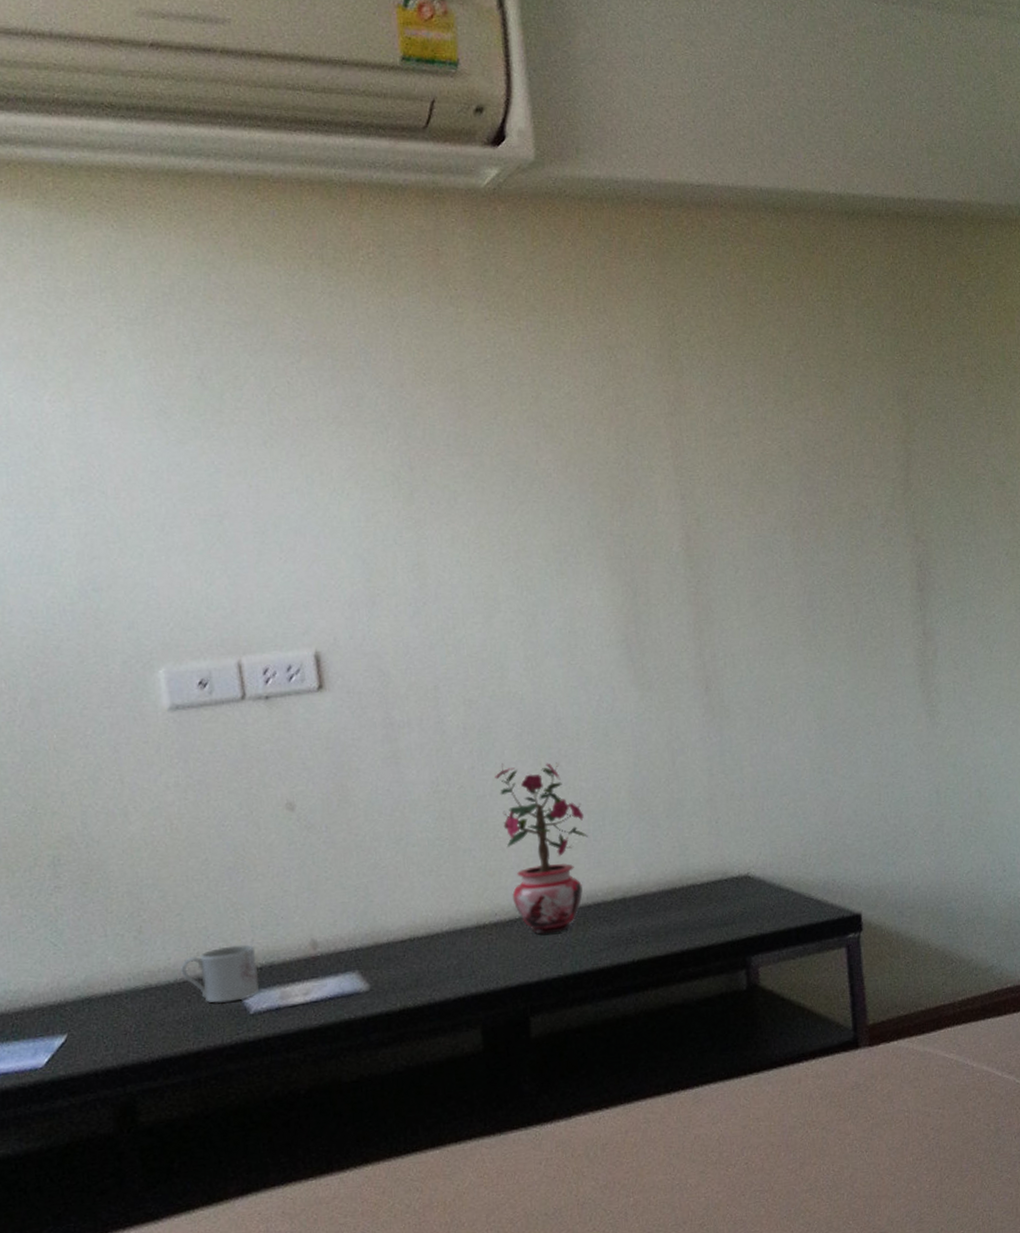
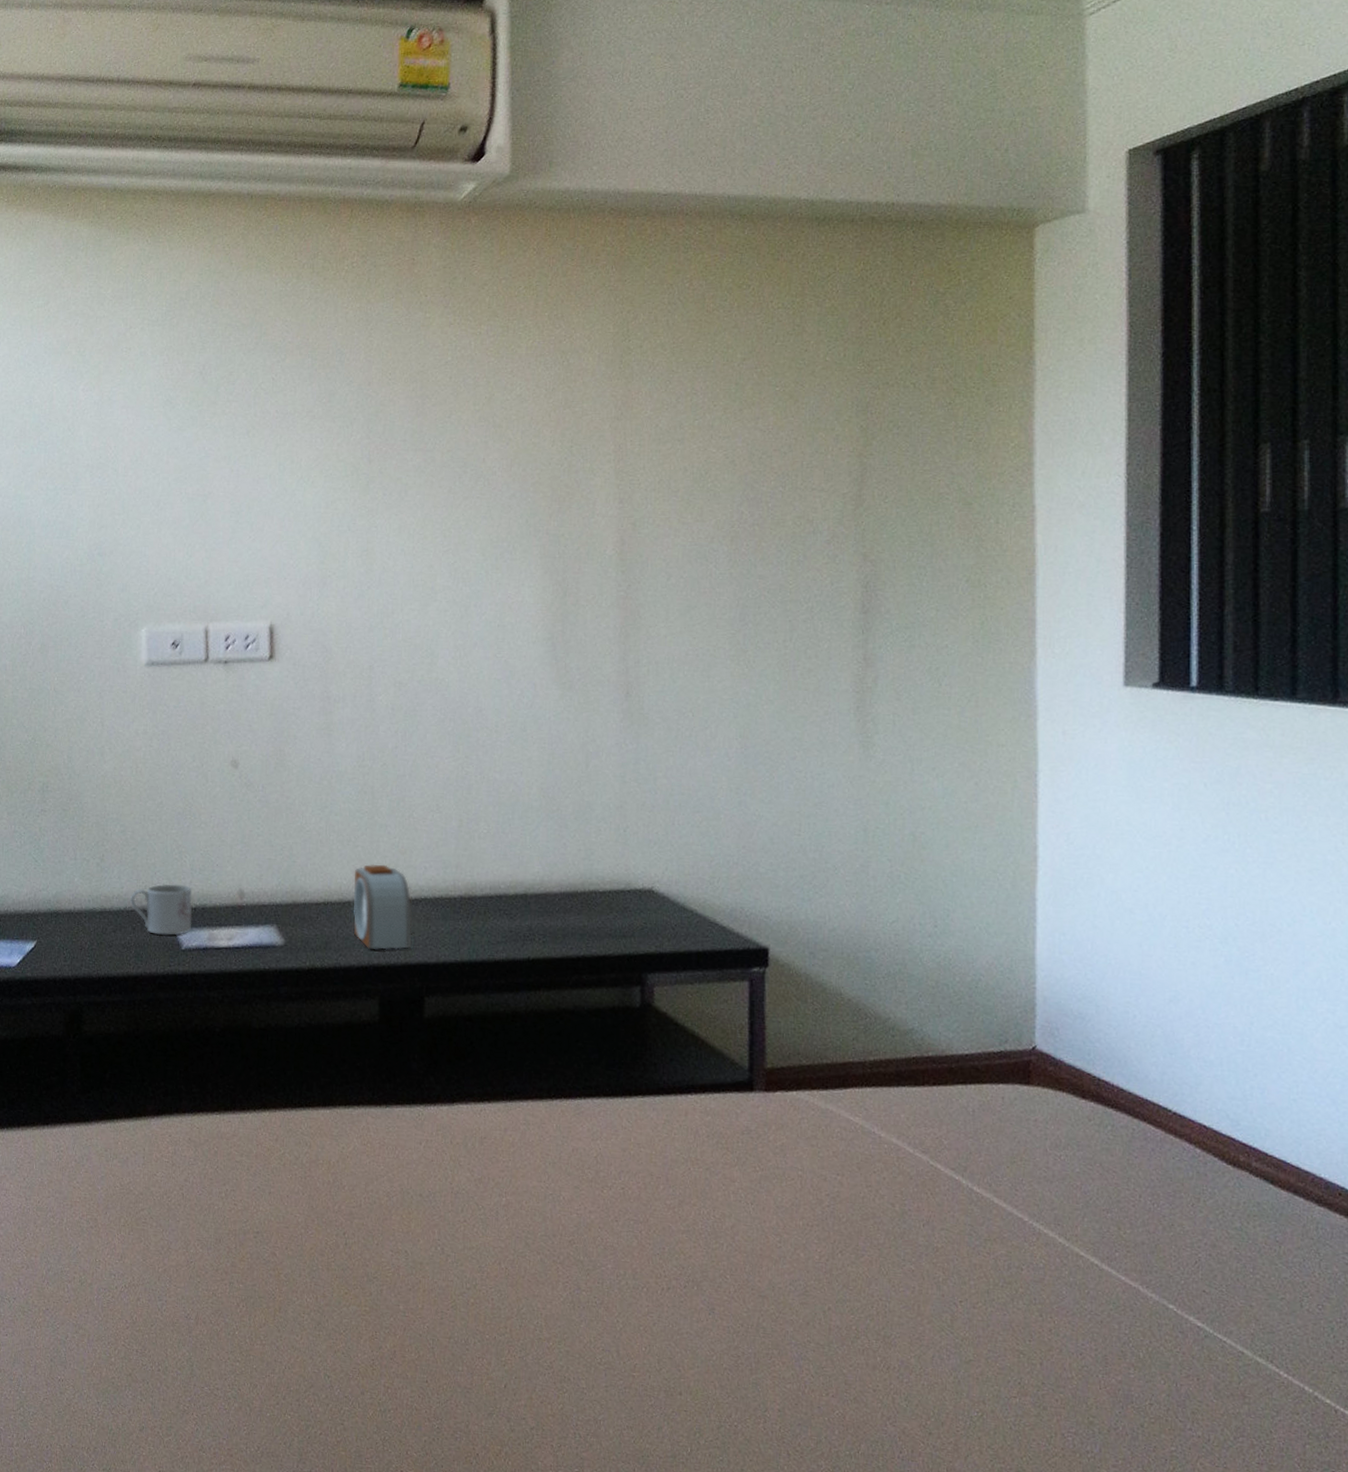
alarm clock: none [440,890,510,979] -> present [354,864,412,949]
potted plant: present [495,762,589,935] -> none [415,746,498,919]

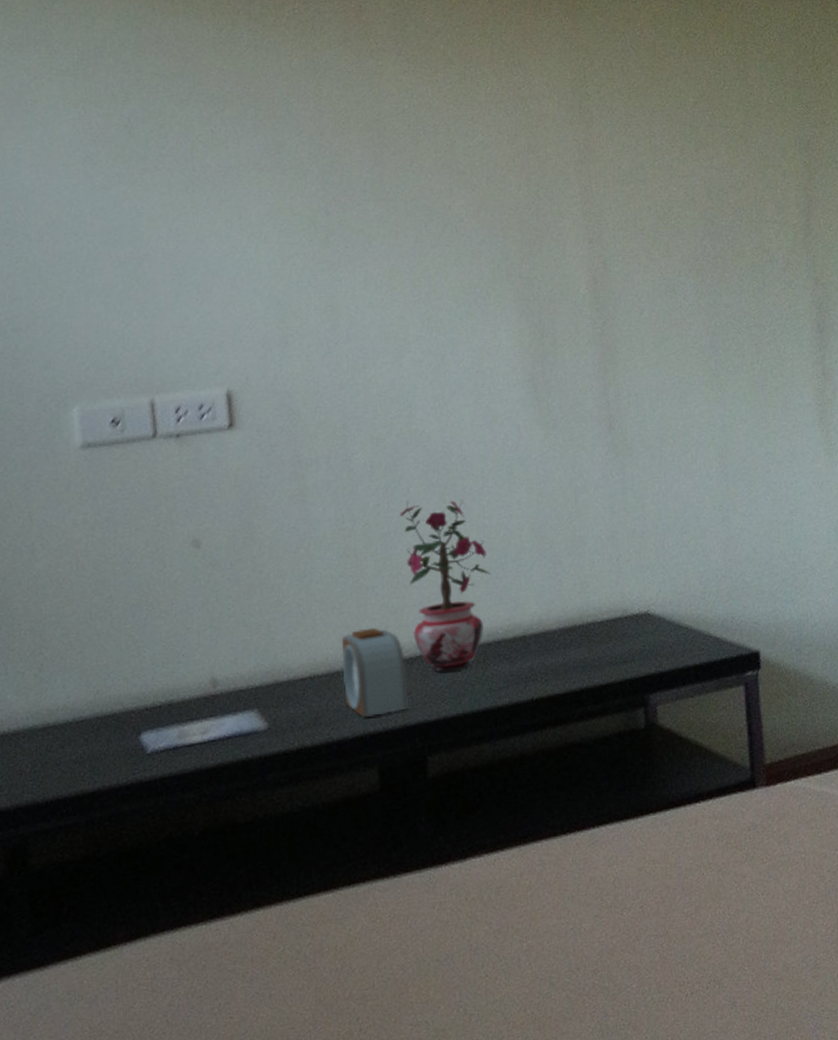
mug: present [129,883,193,935] -> none [78,682,158,742]
potted plant: none [415,746,498,919] -> present [400,500,491,672]

